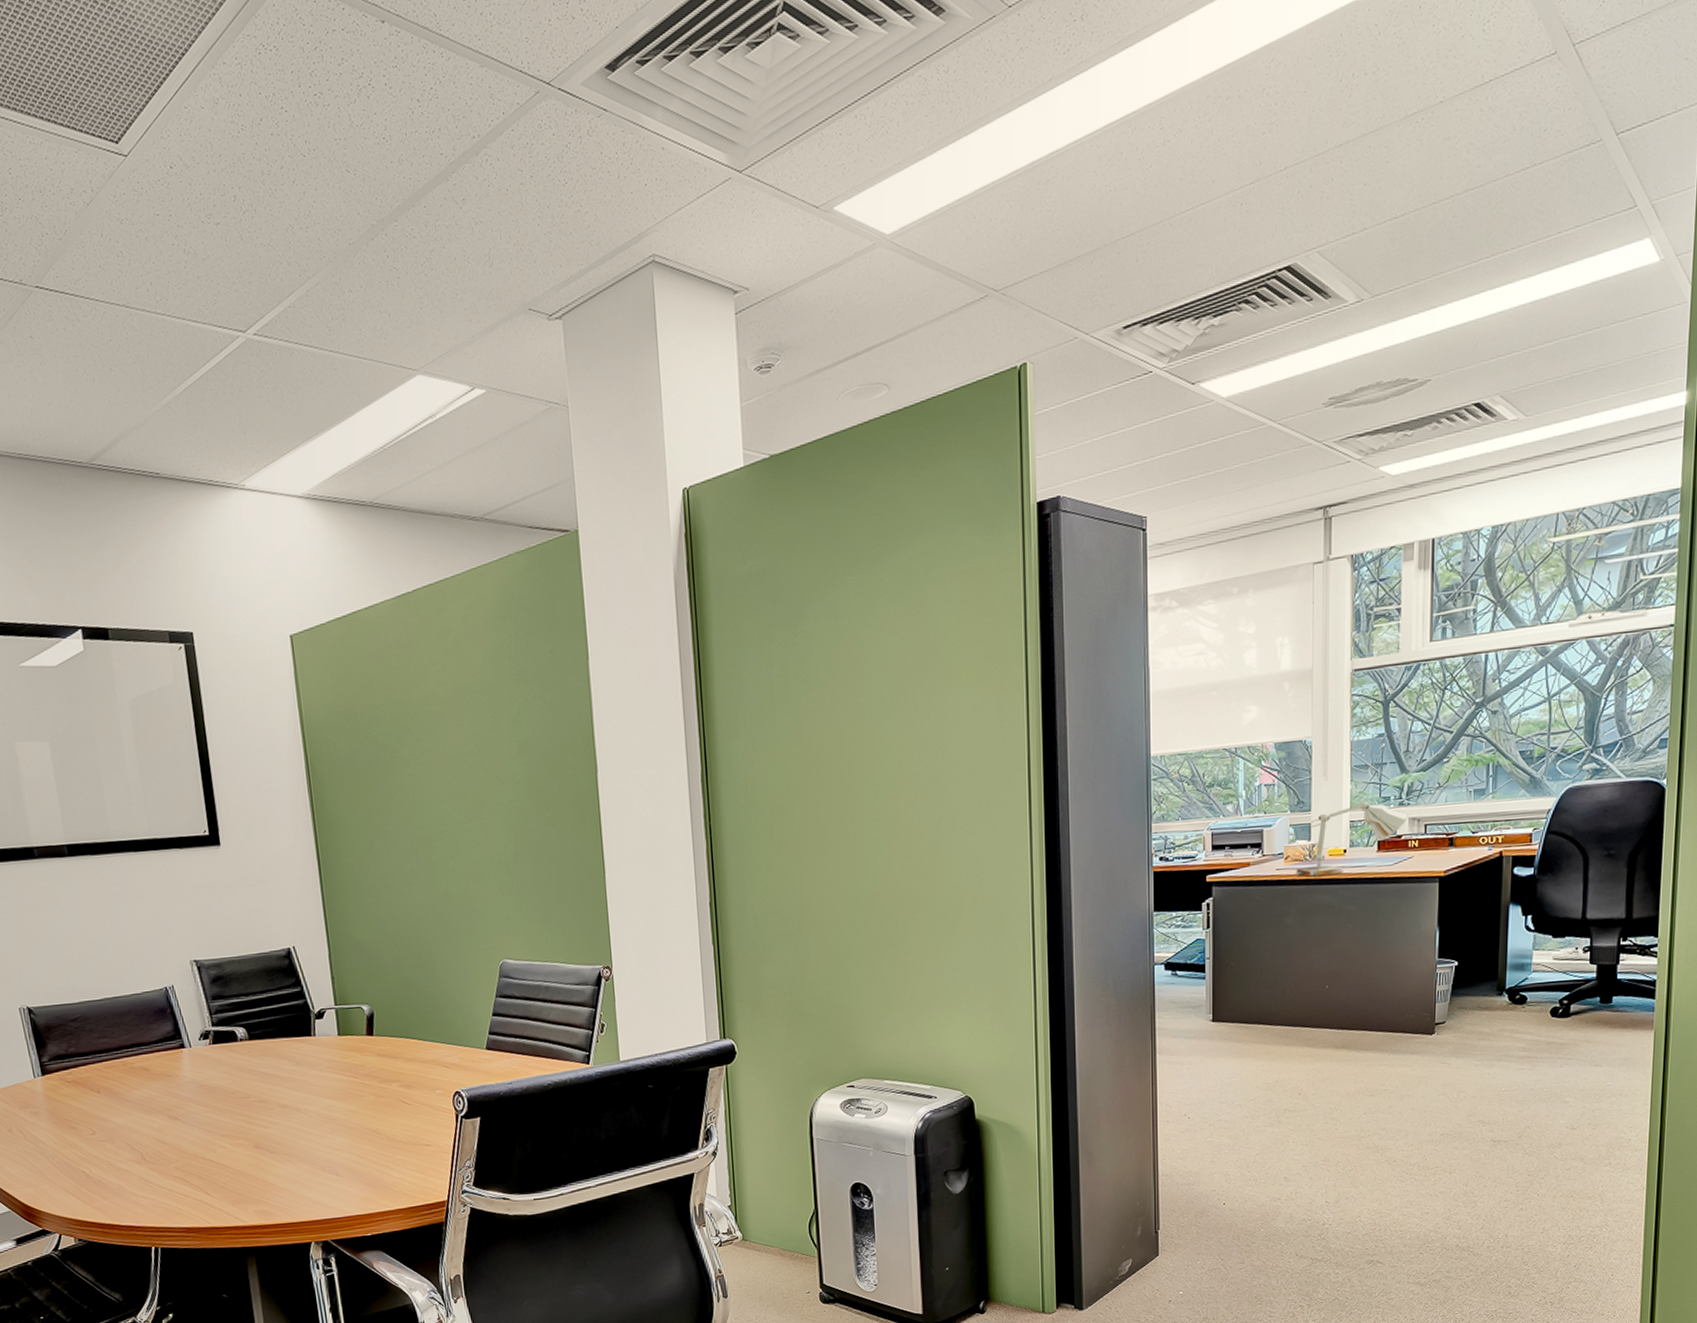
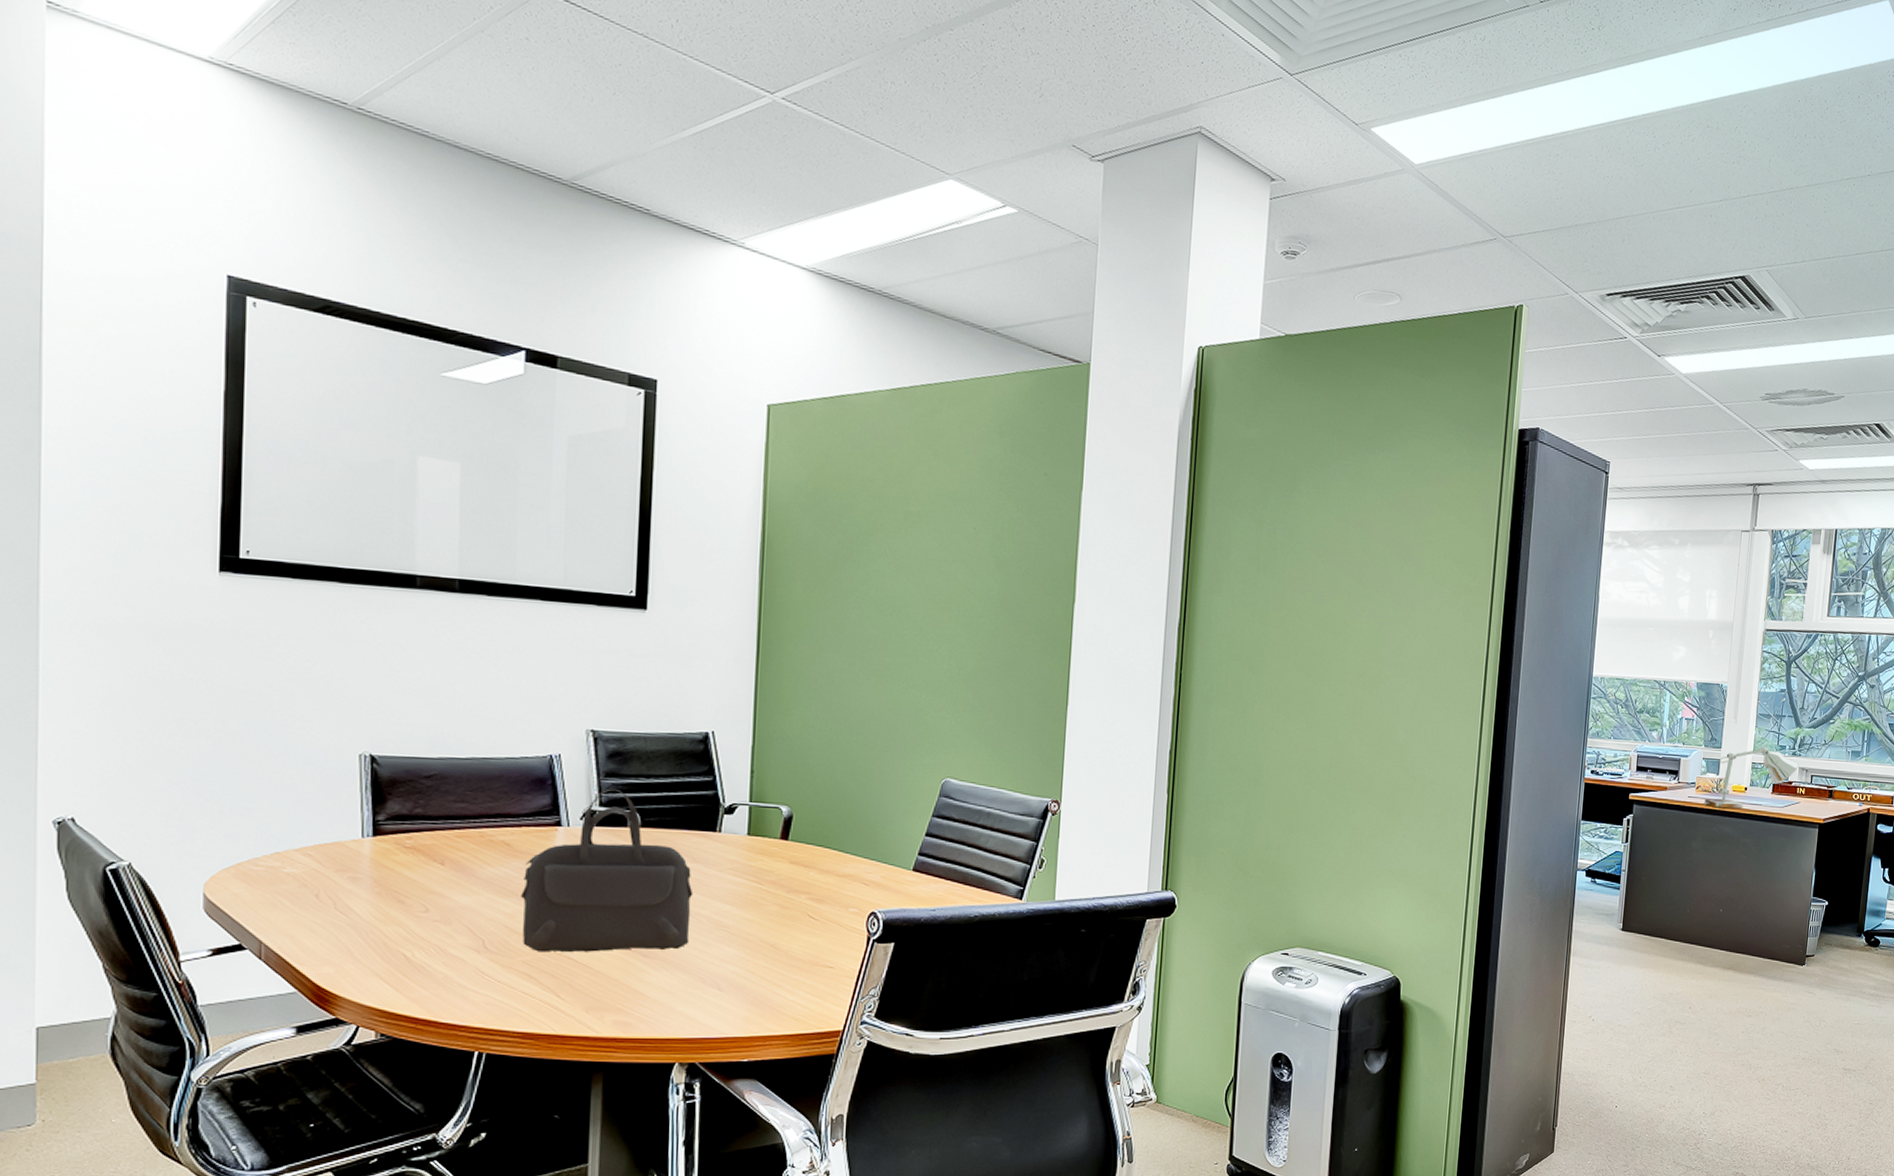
handbag: none [163,1009,306,1158] -> present [521,788,693,952]

